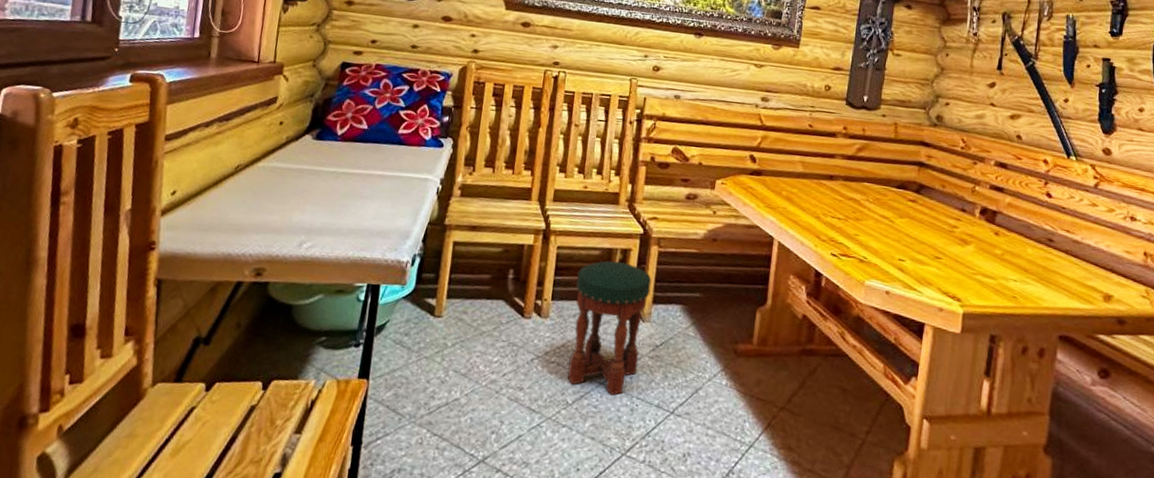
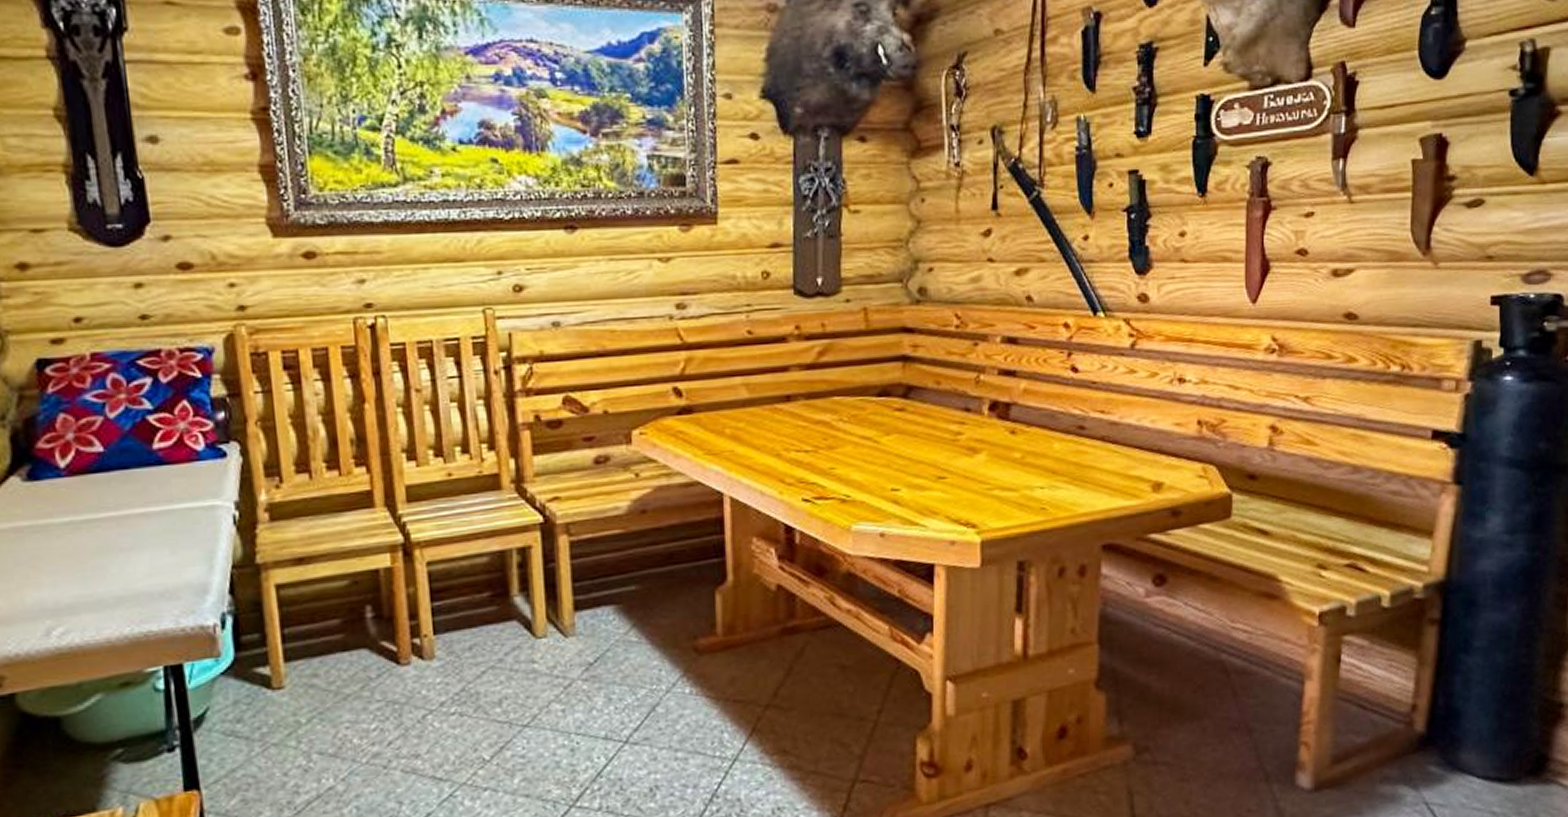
stool: present [567,261,652,395] -> none [461,565,570,738]

